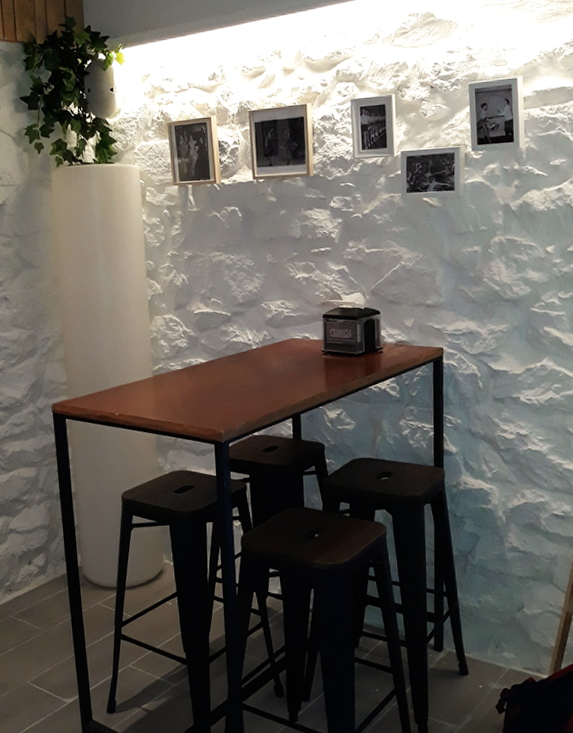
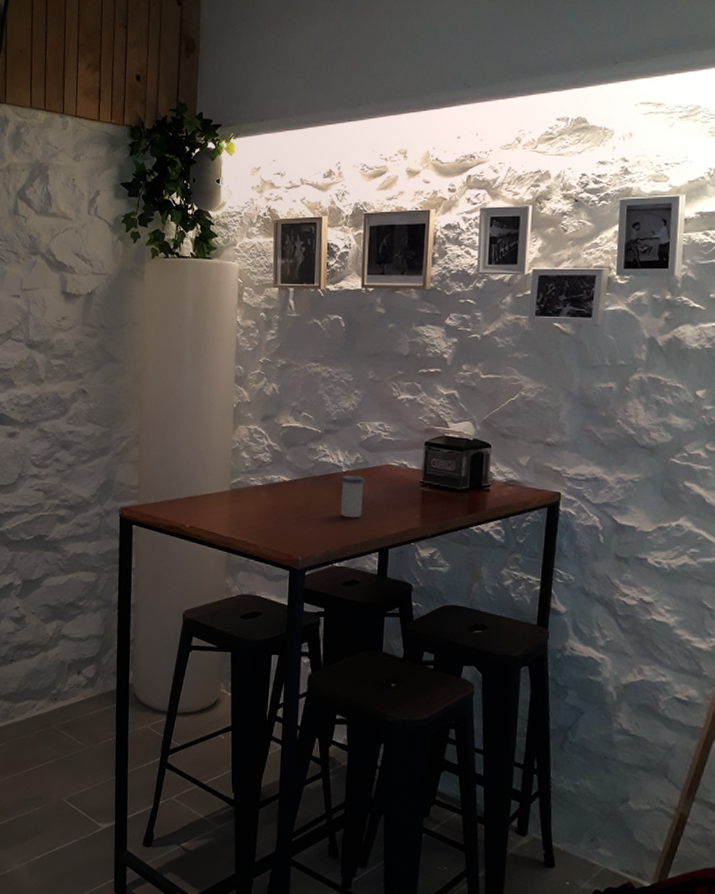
salt shaker: none [252,351,274,390] -> present [340,475,365,518]

